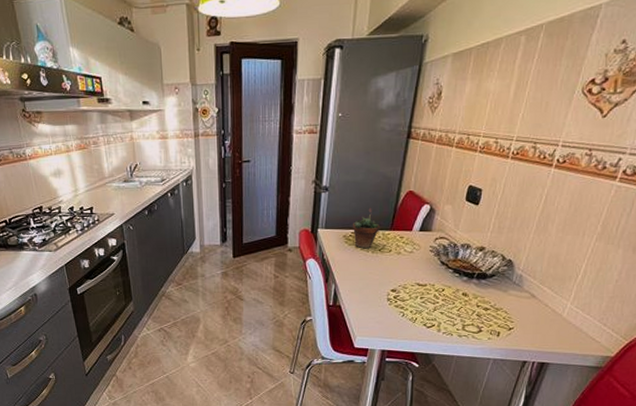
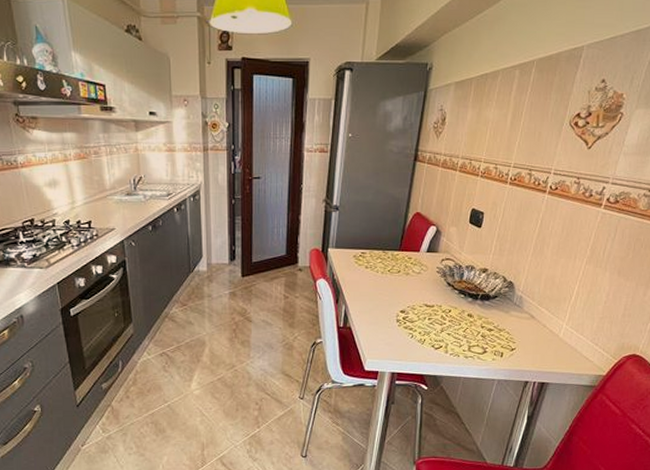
succulent plant: present [352,207,379,249] -> none [362,227,388,269]

